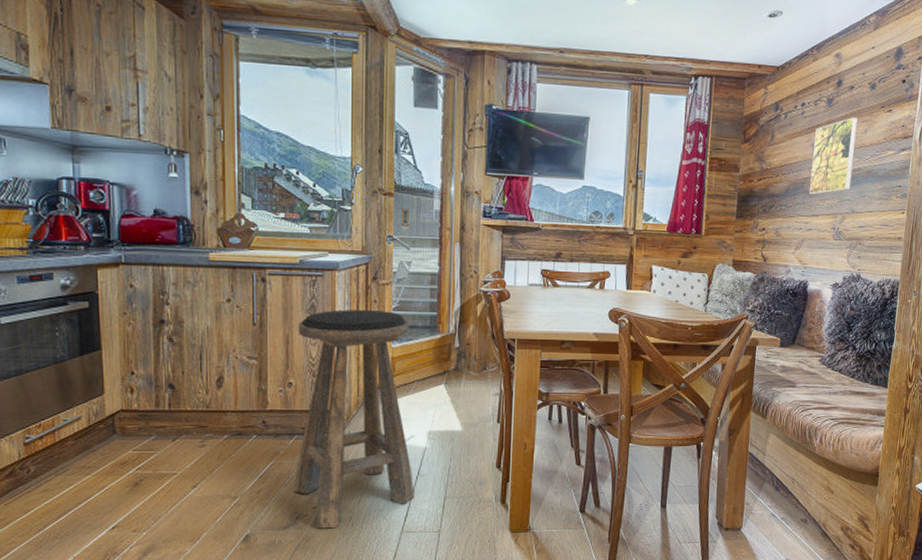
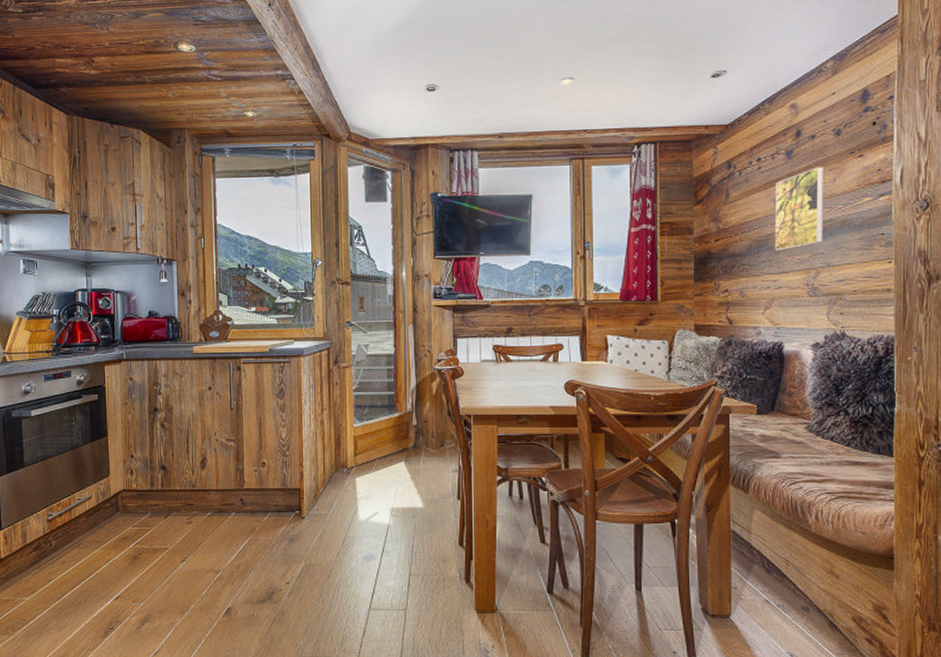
stool: present [294,309,415,529] -> none [269,392,380,604]

